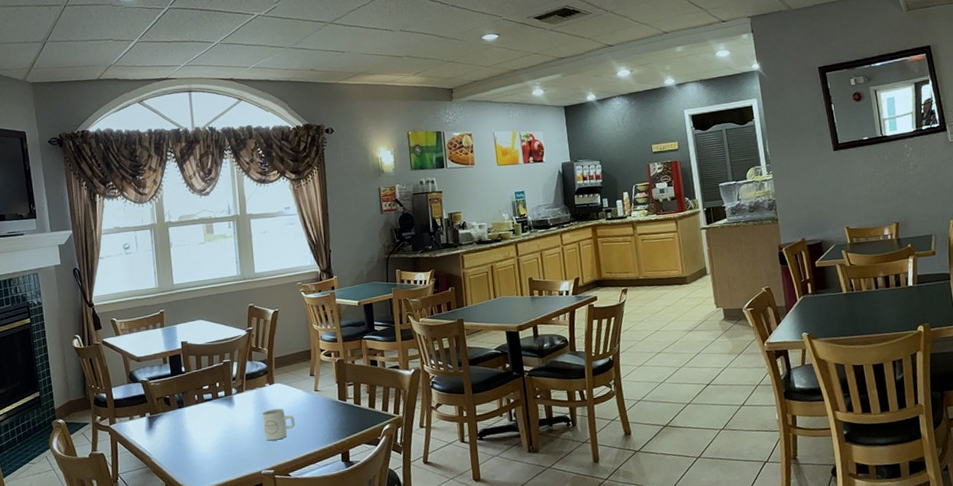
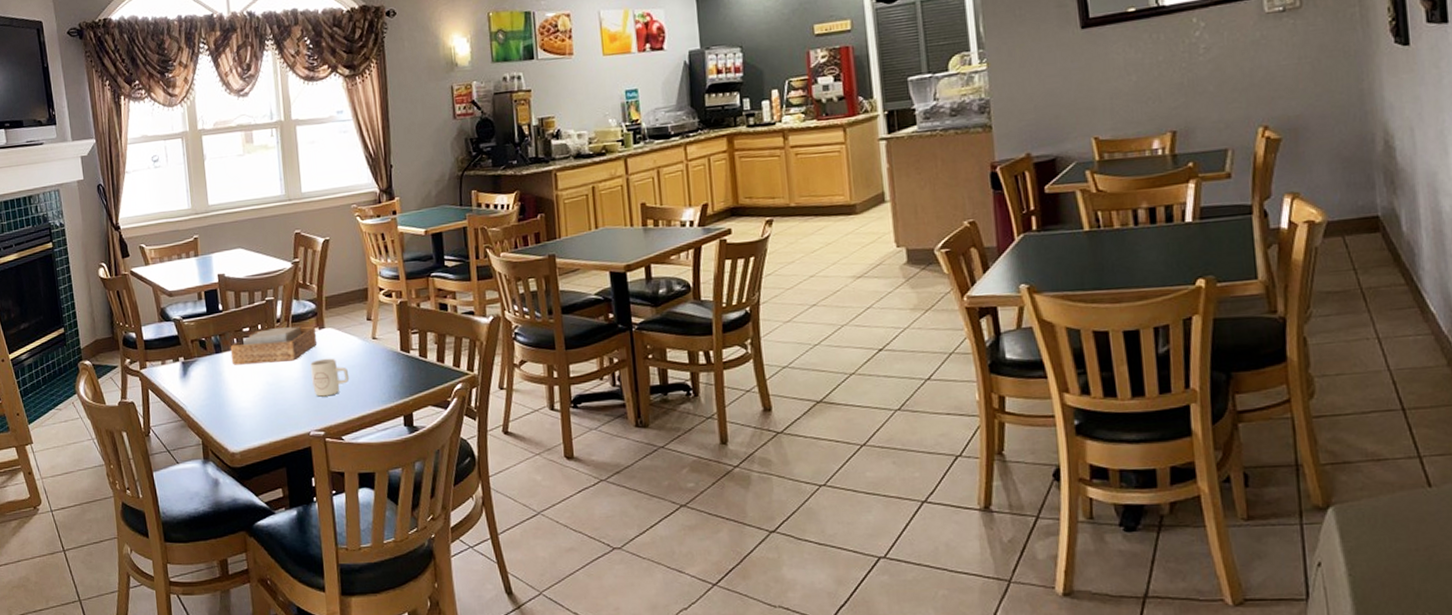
napkin holder: none [191,383,268,418] -> present [230,326,317,365]

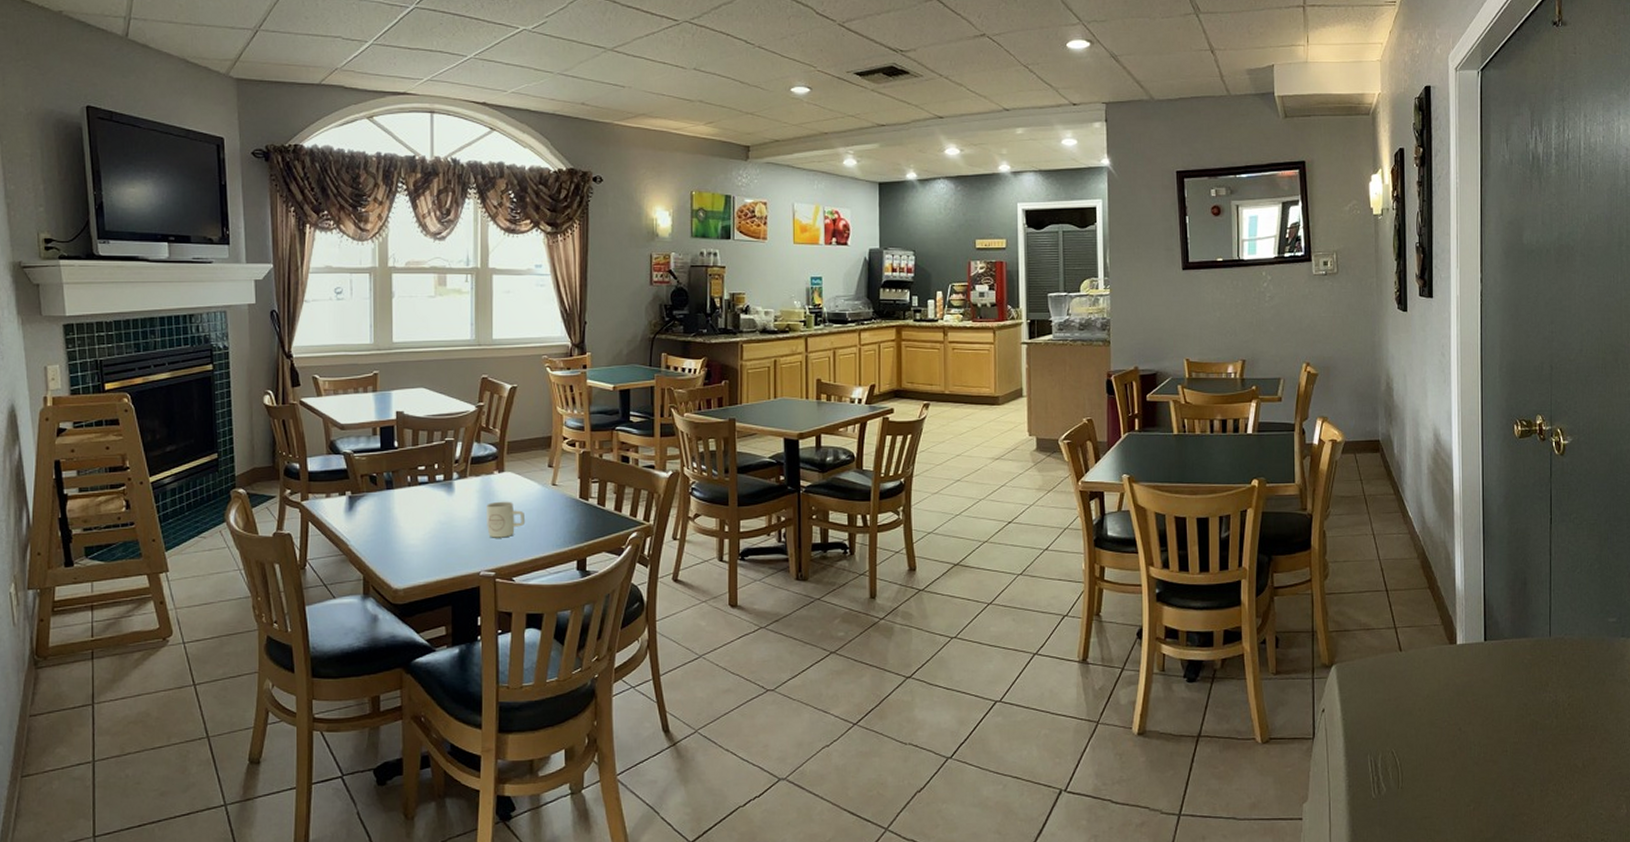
napkin holder: present [230,326,317,365] -> none [403,468,496,503]

